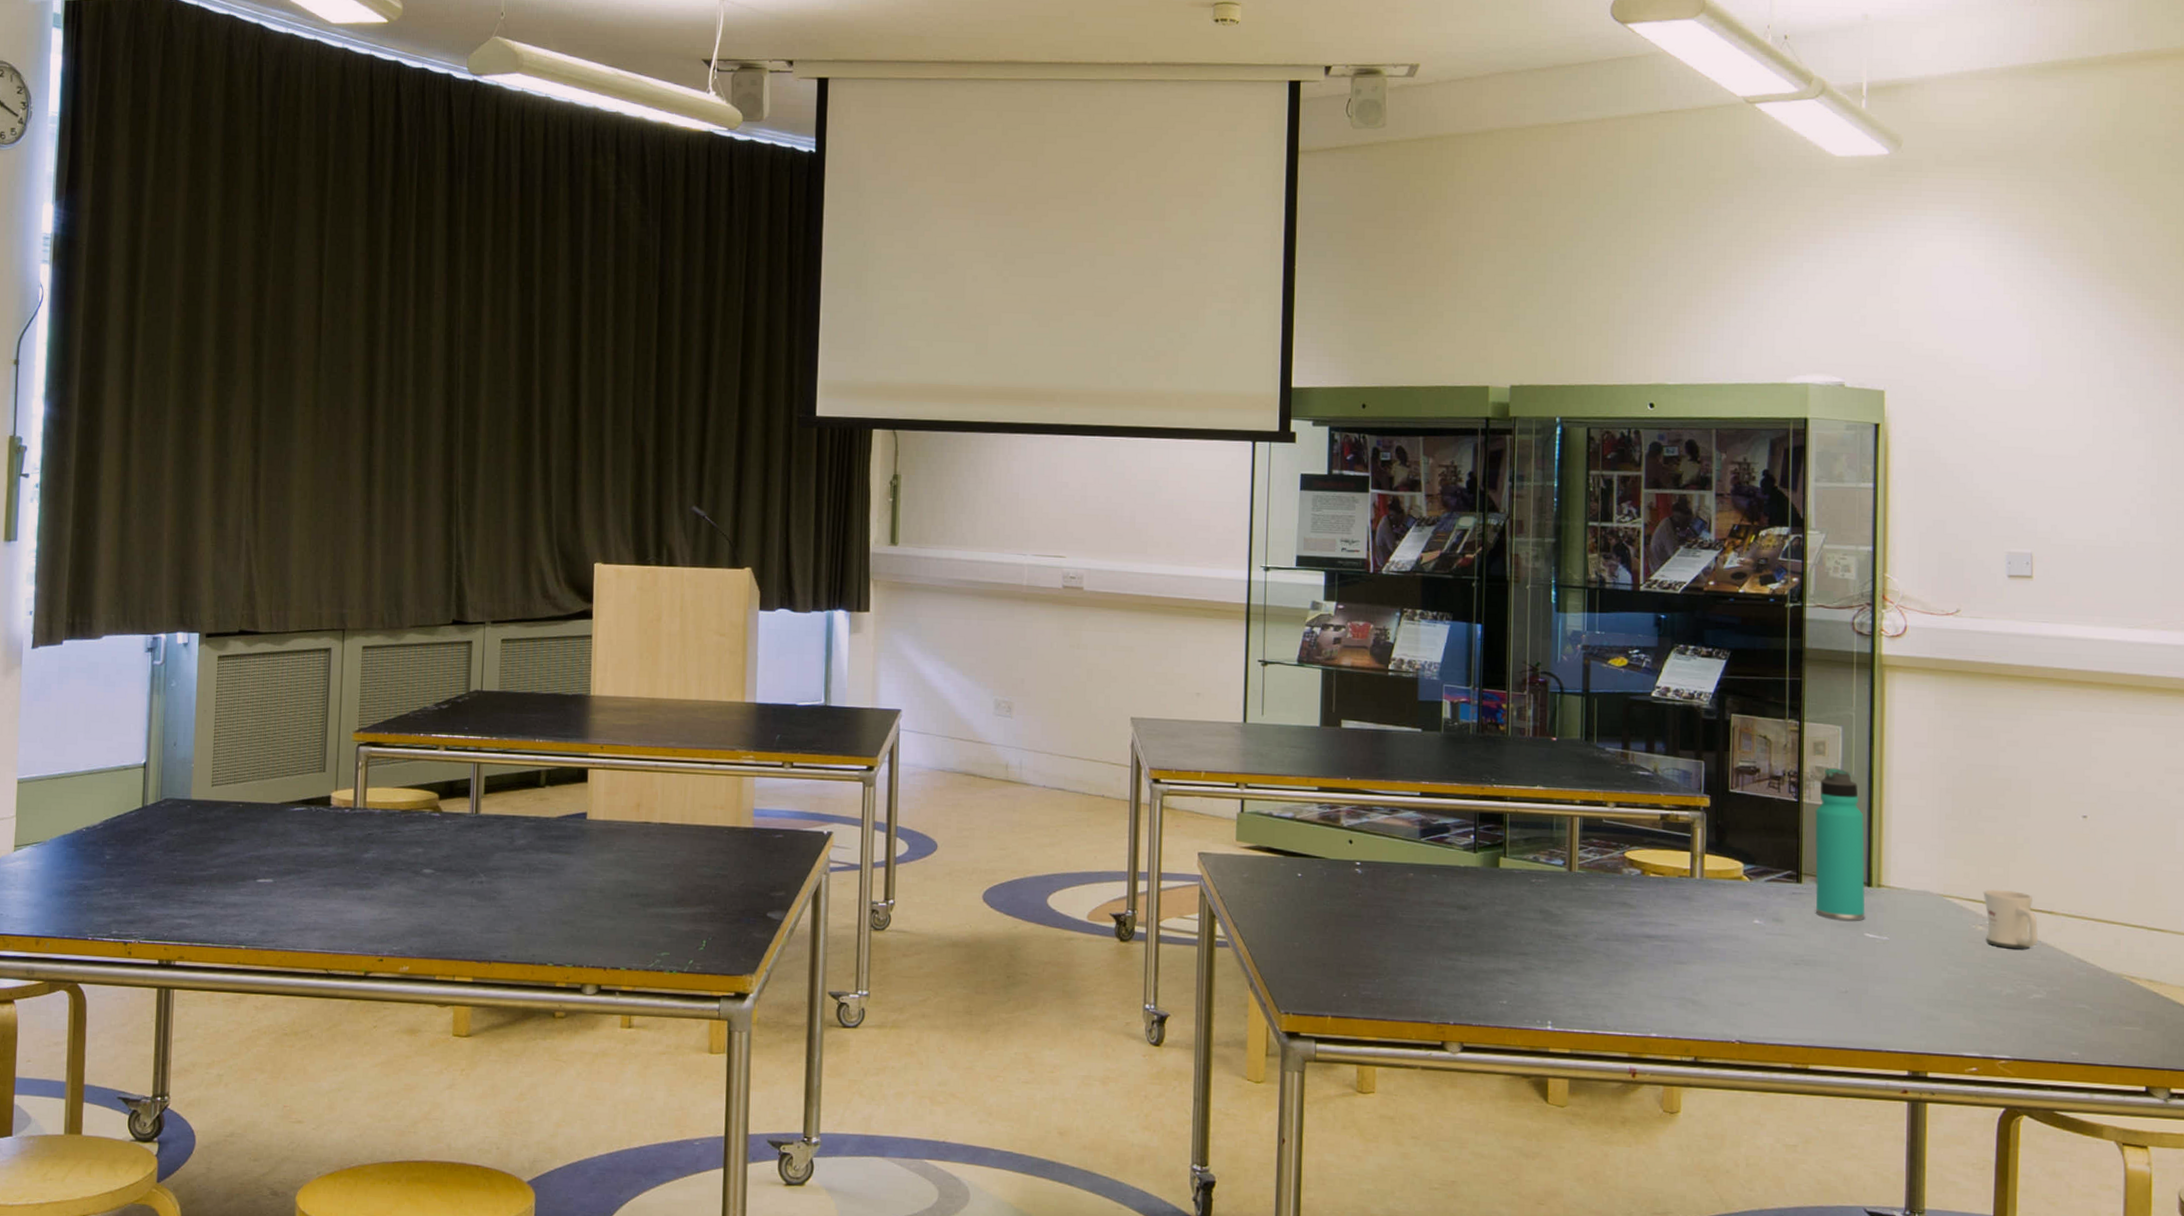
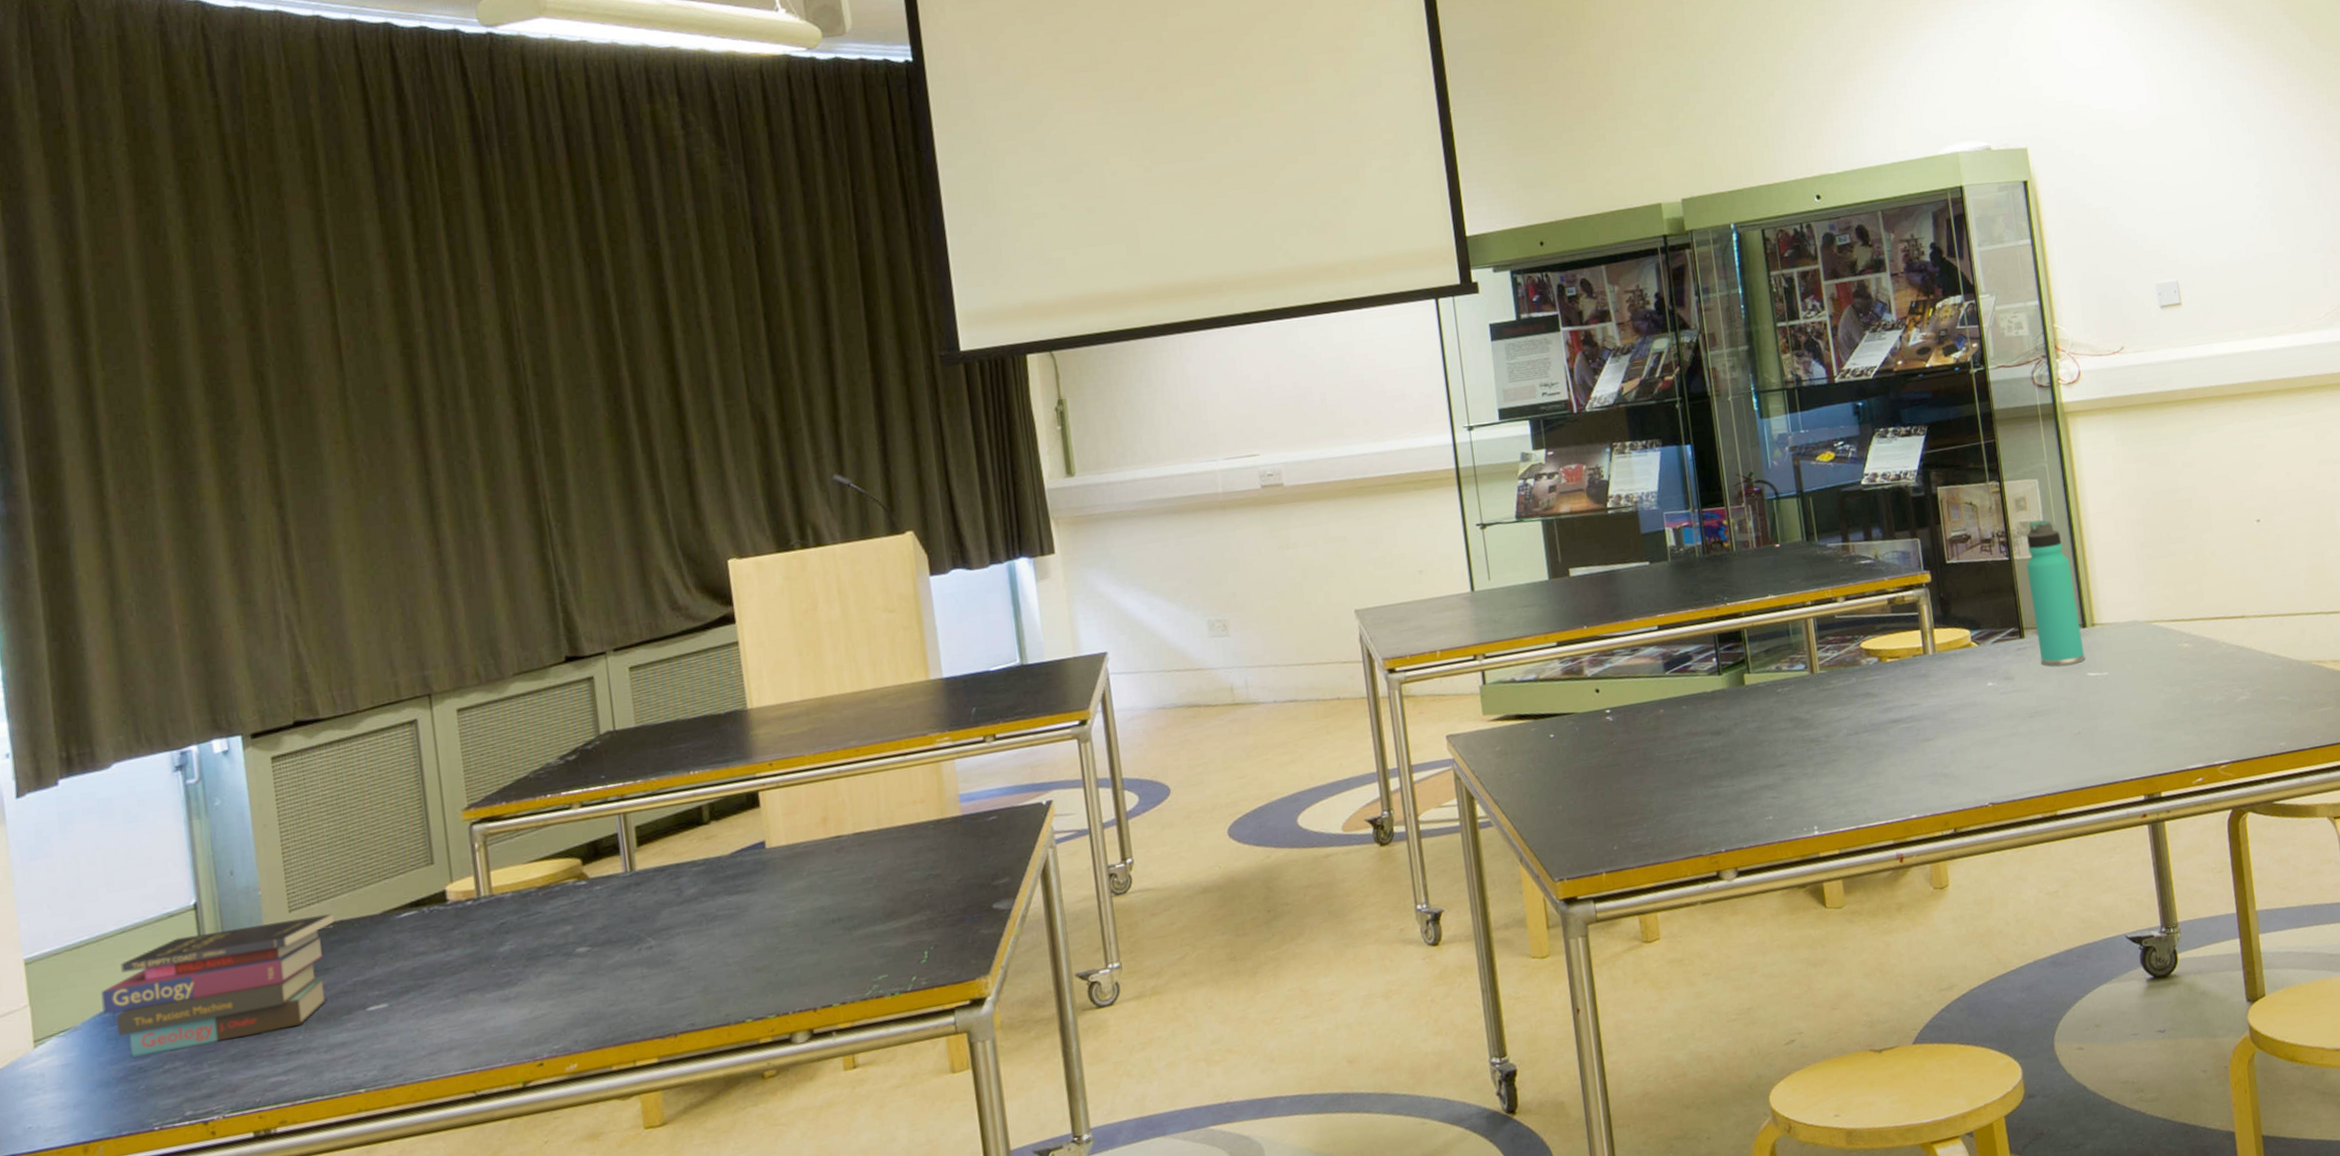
books: none [66,787,244,881] -> present [101,913,335,1059]
mug: present [1983,889,2038,949] -> none [2183,603,2236,659]

